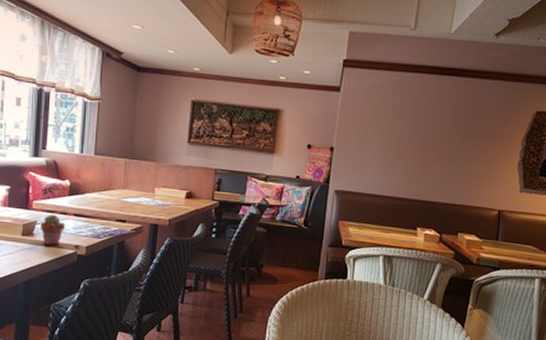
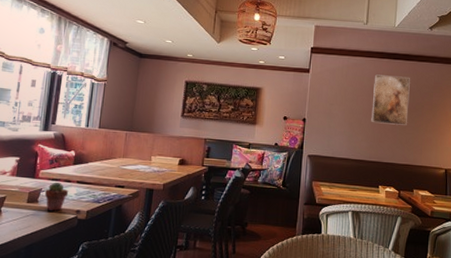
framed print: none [412,94,466,158] -> present [371,74,411,126]

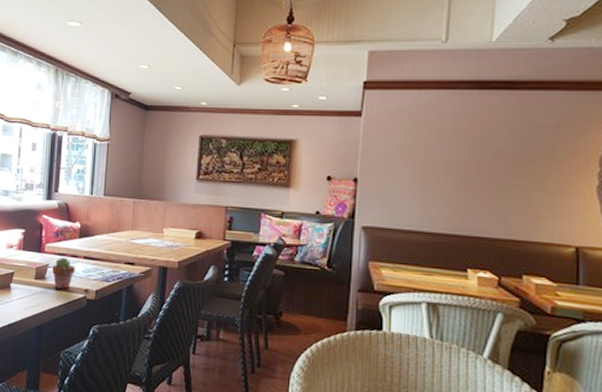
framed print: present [371,74,411,126] -> none [454,113,518,185]

